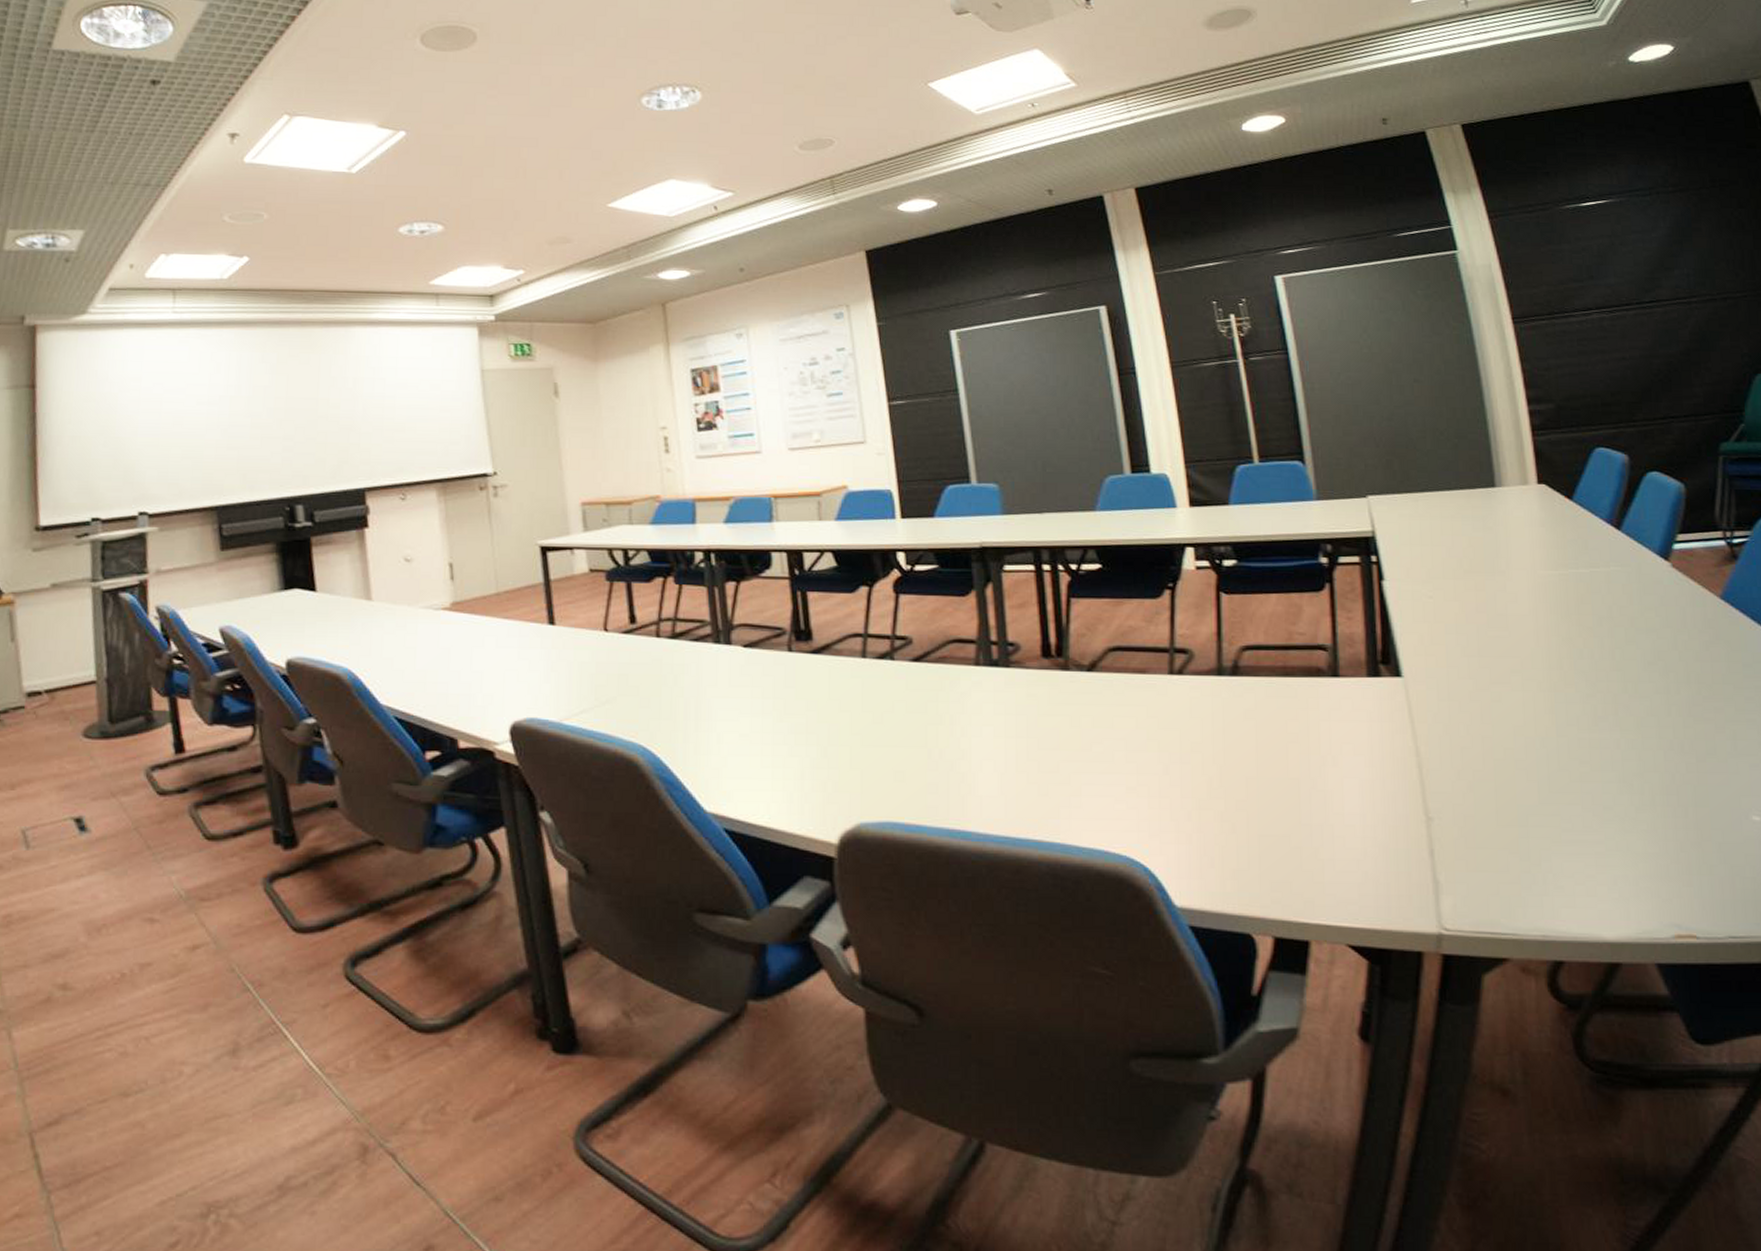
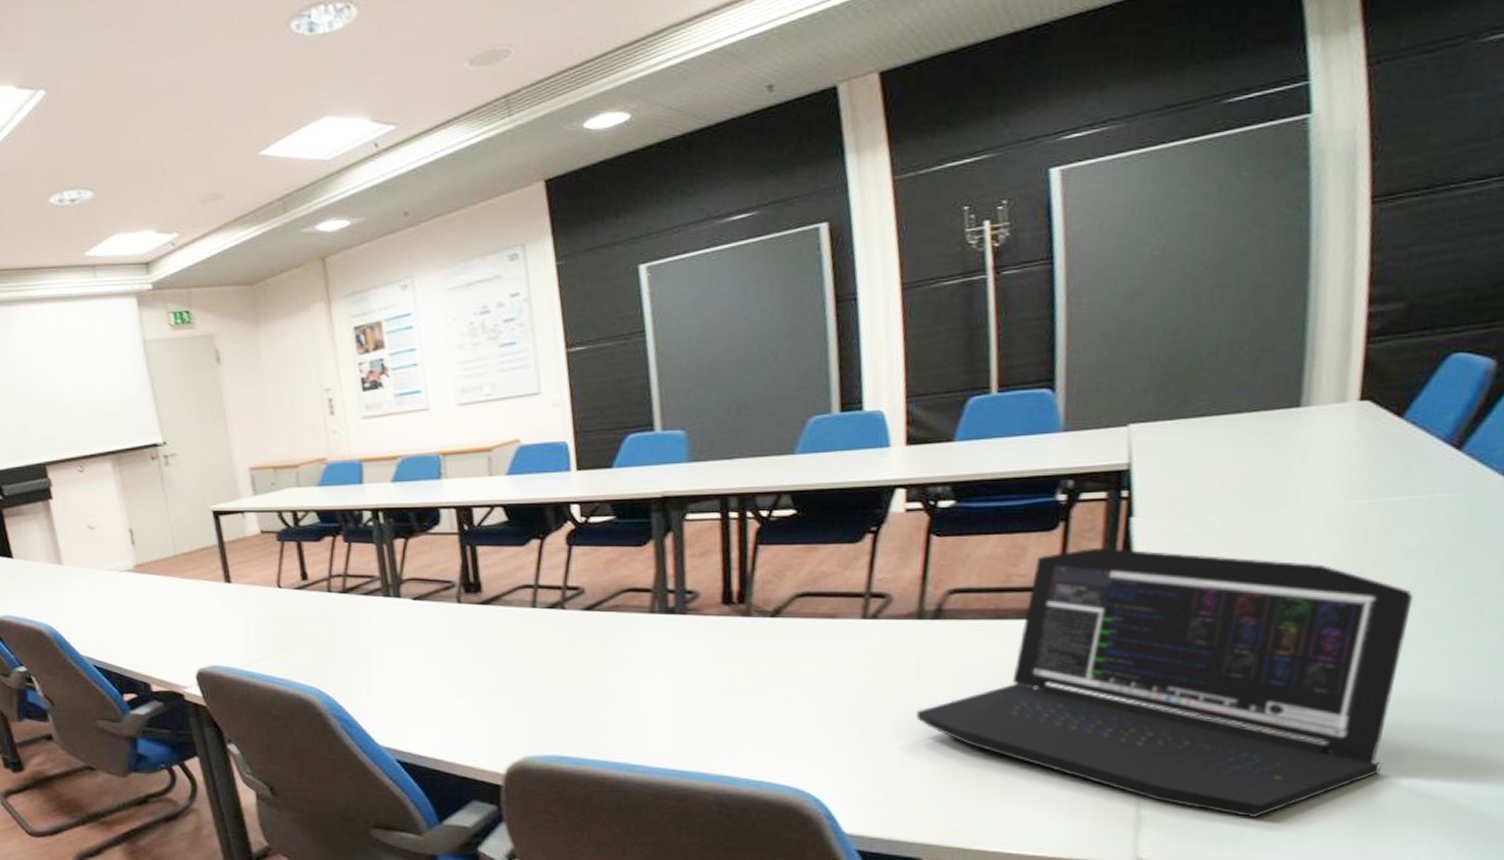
laptop: none [1228,608,1624,881] -> present [916,547,1414,817]

